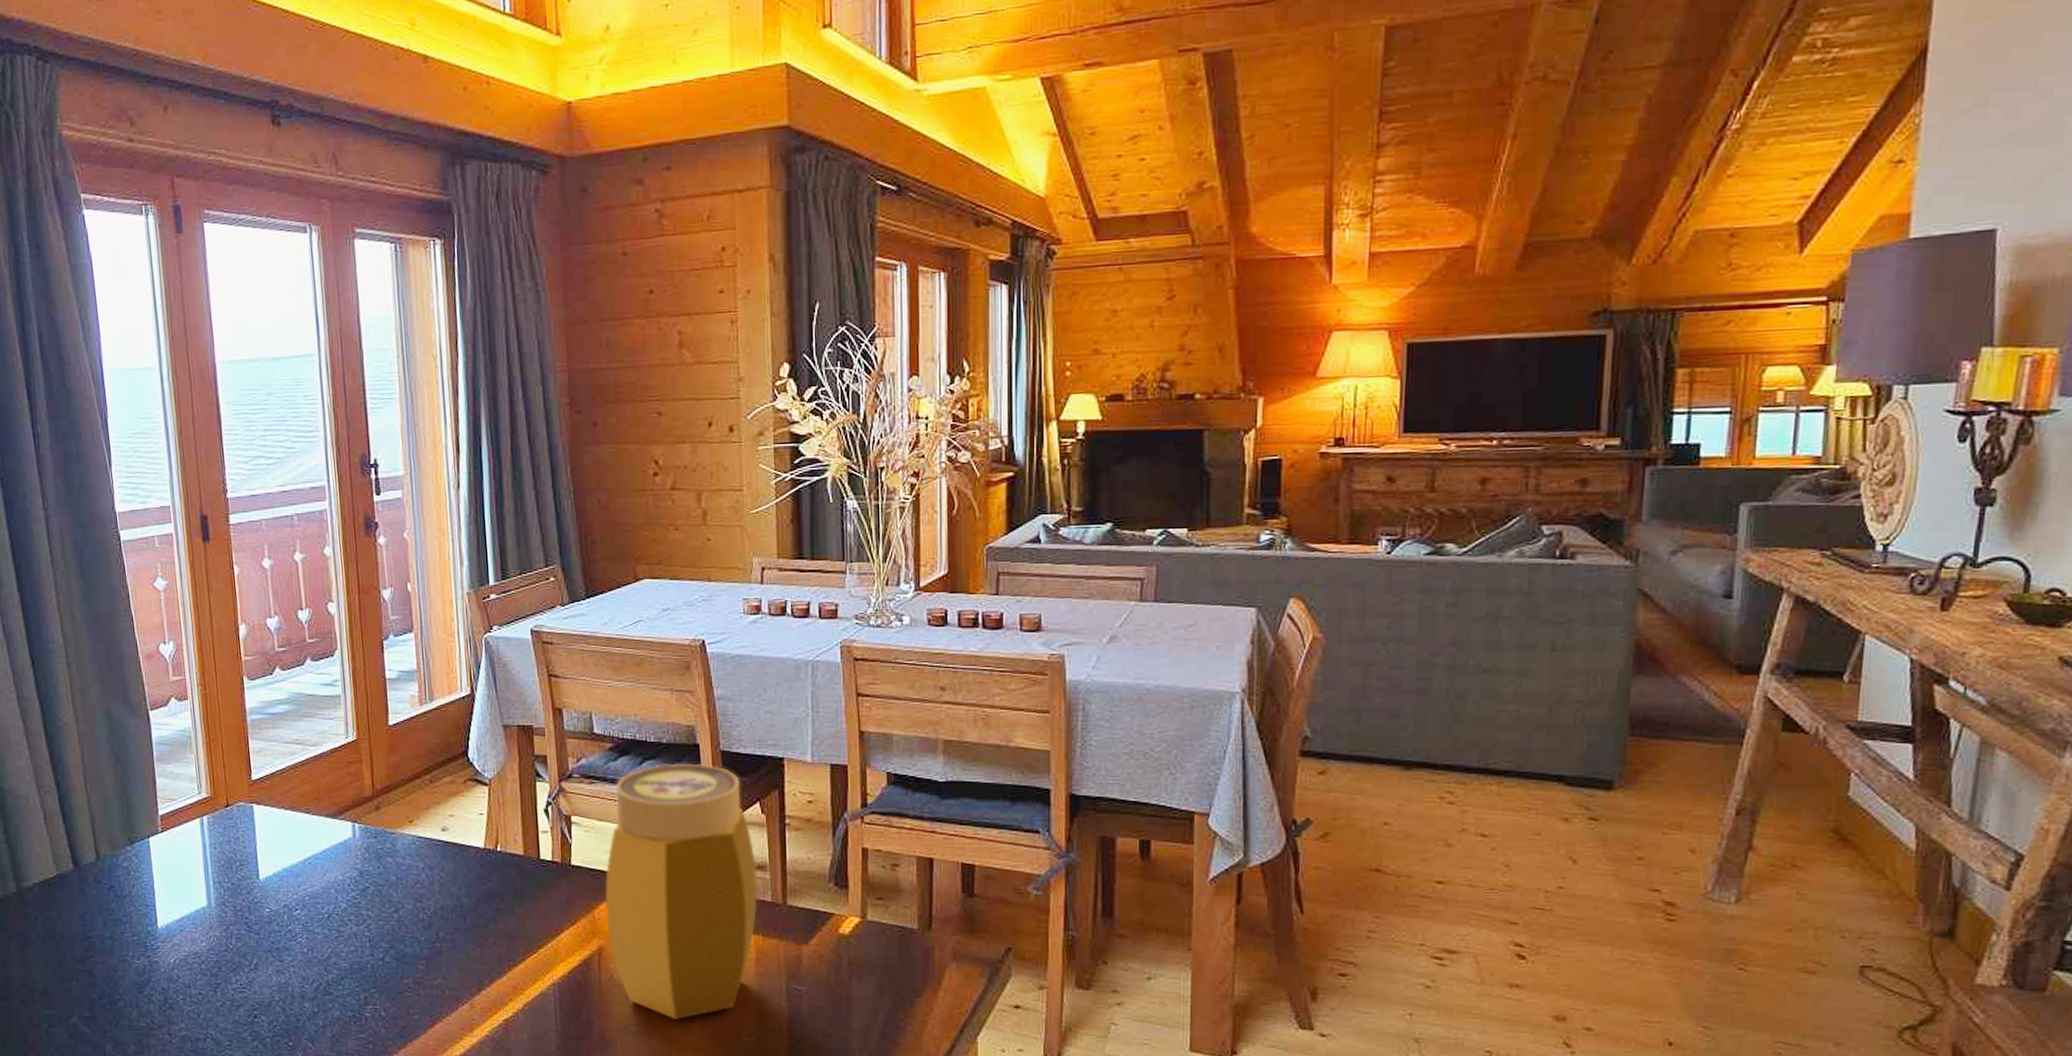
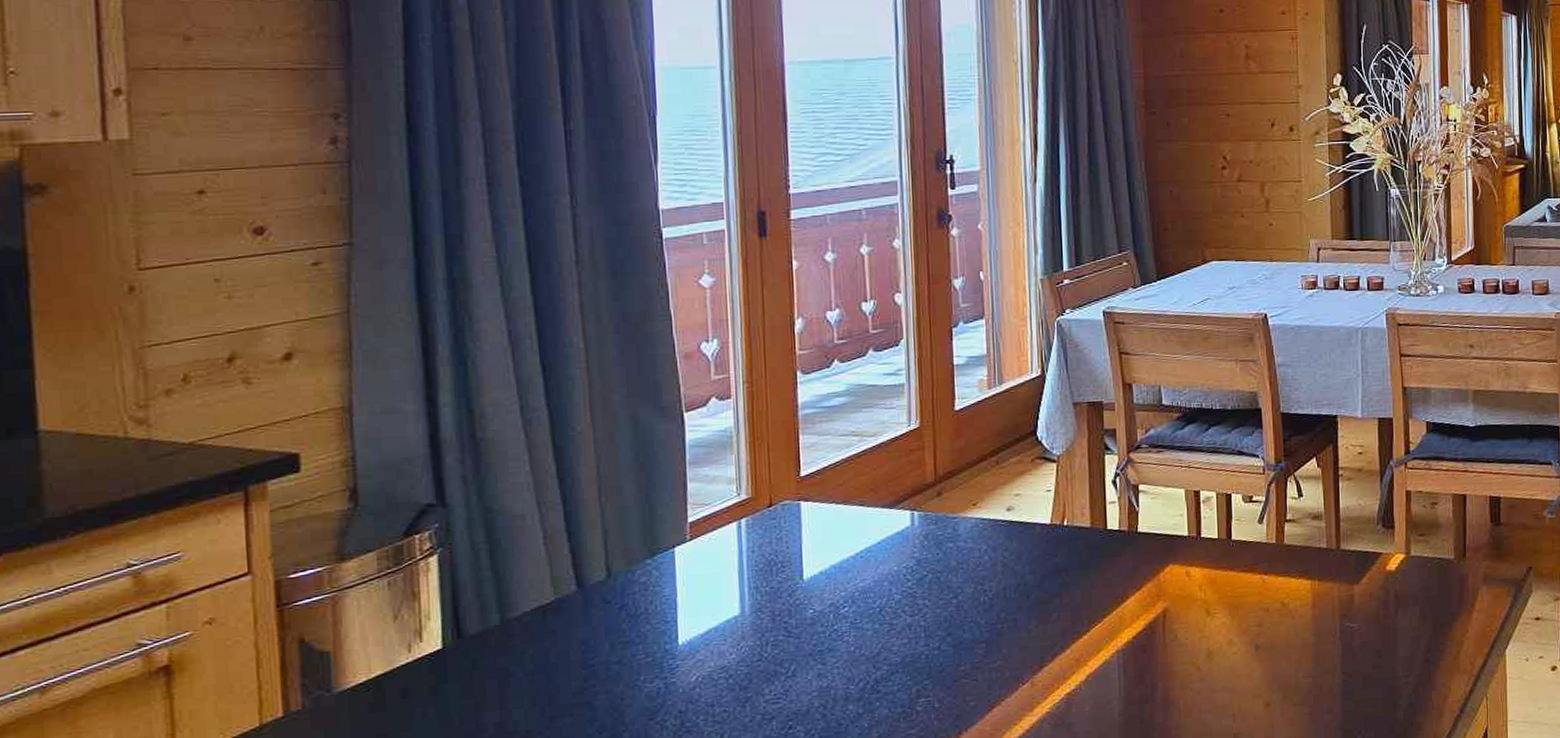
jar: present [605,763,758,1019] -> none [1170,426,1314,671]

